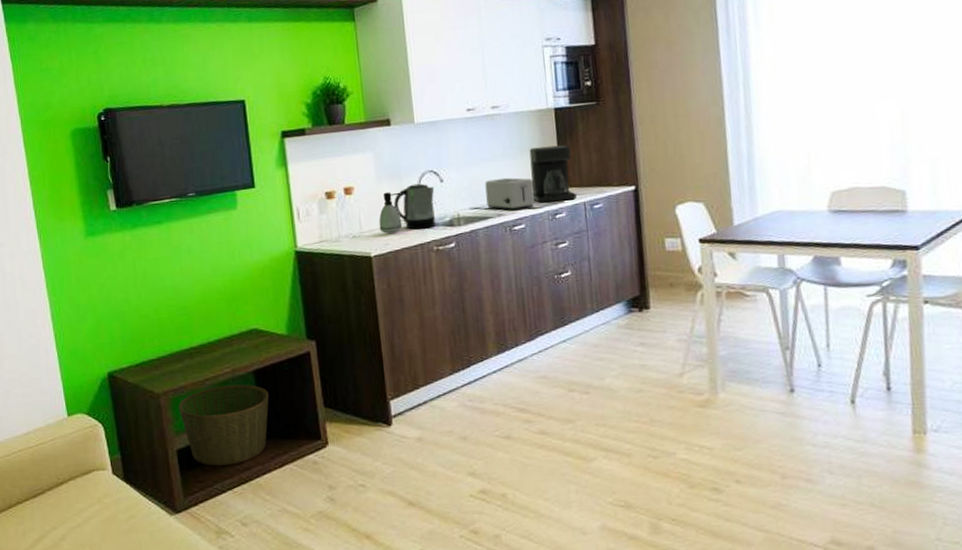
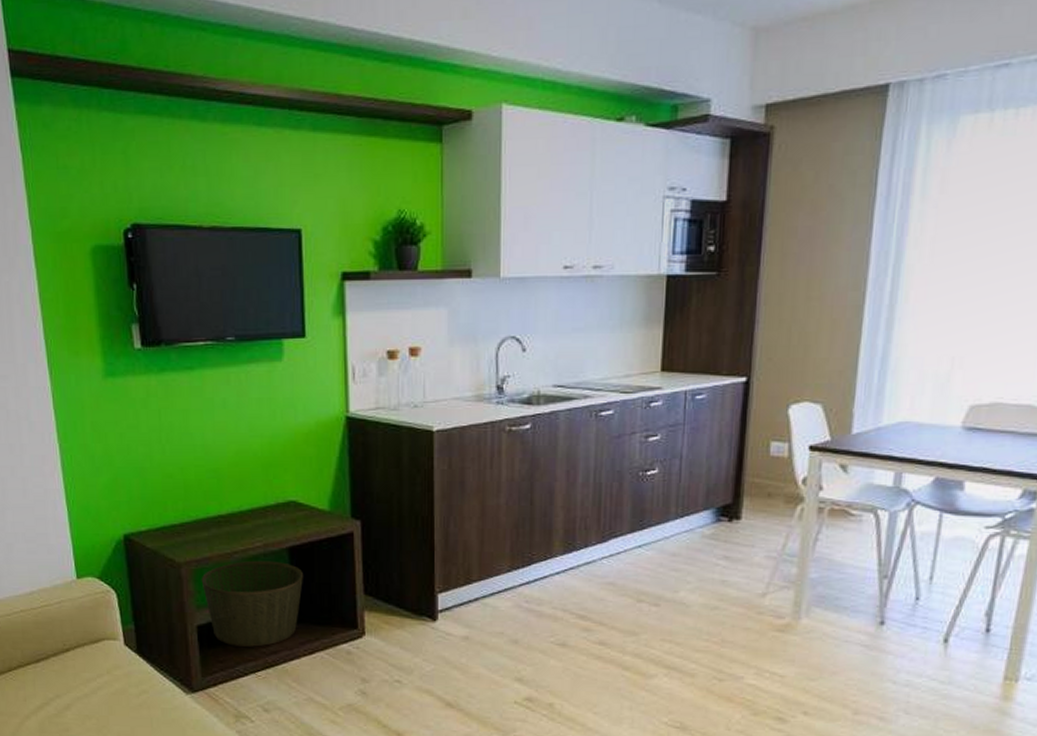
soap dispenser: present [378,191,403,234] -> none [446,357,473,407]
kettle: present [394,183,436,230] -> none [466,350,515,404]
toaster: present [485,177,534,211] -> none [573,353,629,393]
coffee maker: present [529,145,577,203] -> none [627,320,679,387]

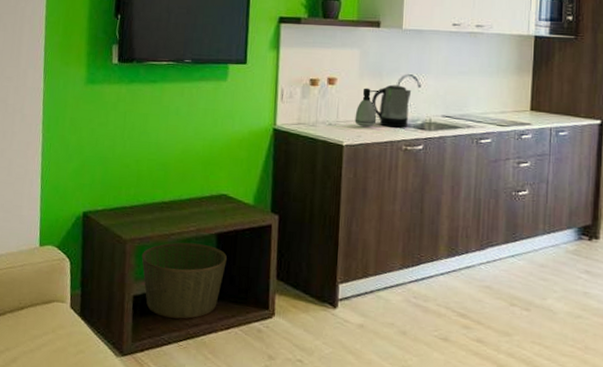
soap dispenser: none [446,357,473,407] -> present [355,88,378,128]
kettle: none [466,350,515,404] -> present [372,84,412,128]

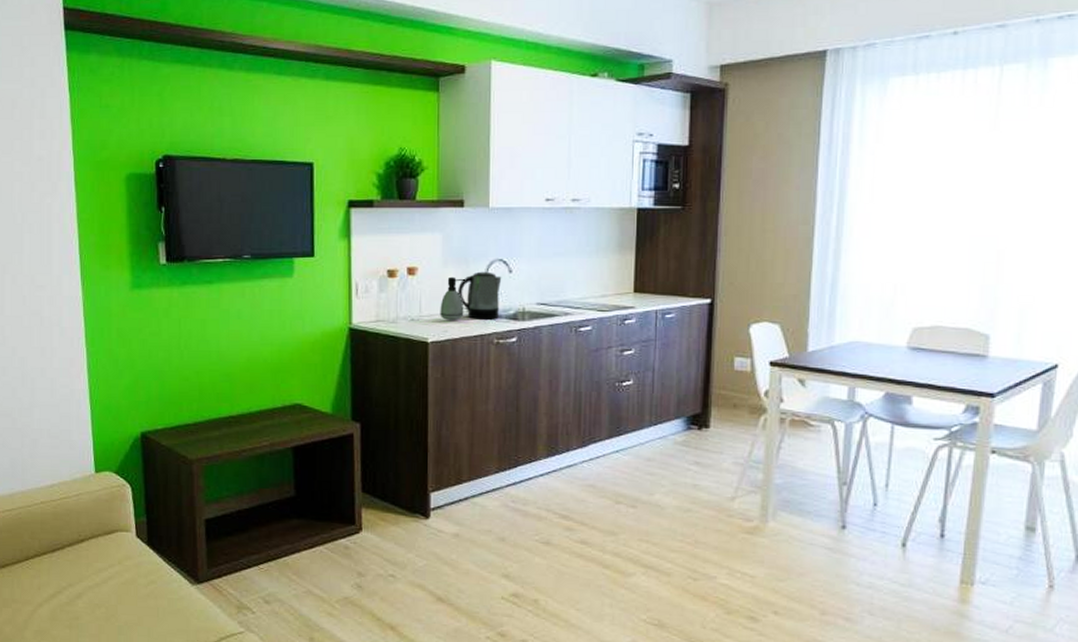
basket: present [141,242,228,319] -> none [211,458,307,541]

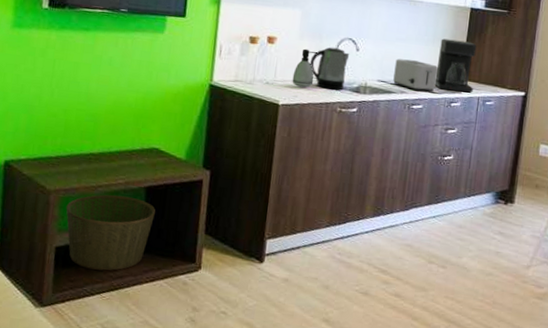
basket: none [211,458,307,541] -> present [66,194,156,271]
toaster: none [555,275,605,311] -> present [393,58,438,92]
coffee maker: none [603,247,649,307] -> present [434,38,477,93]

